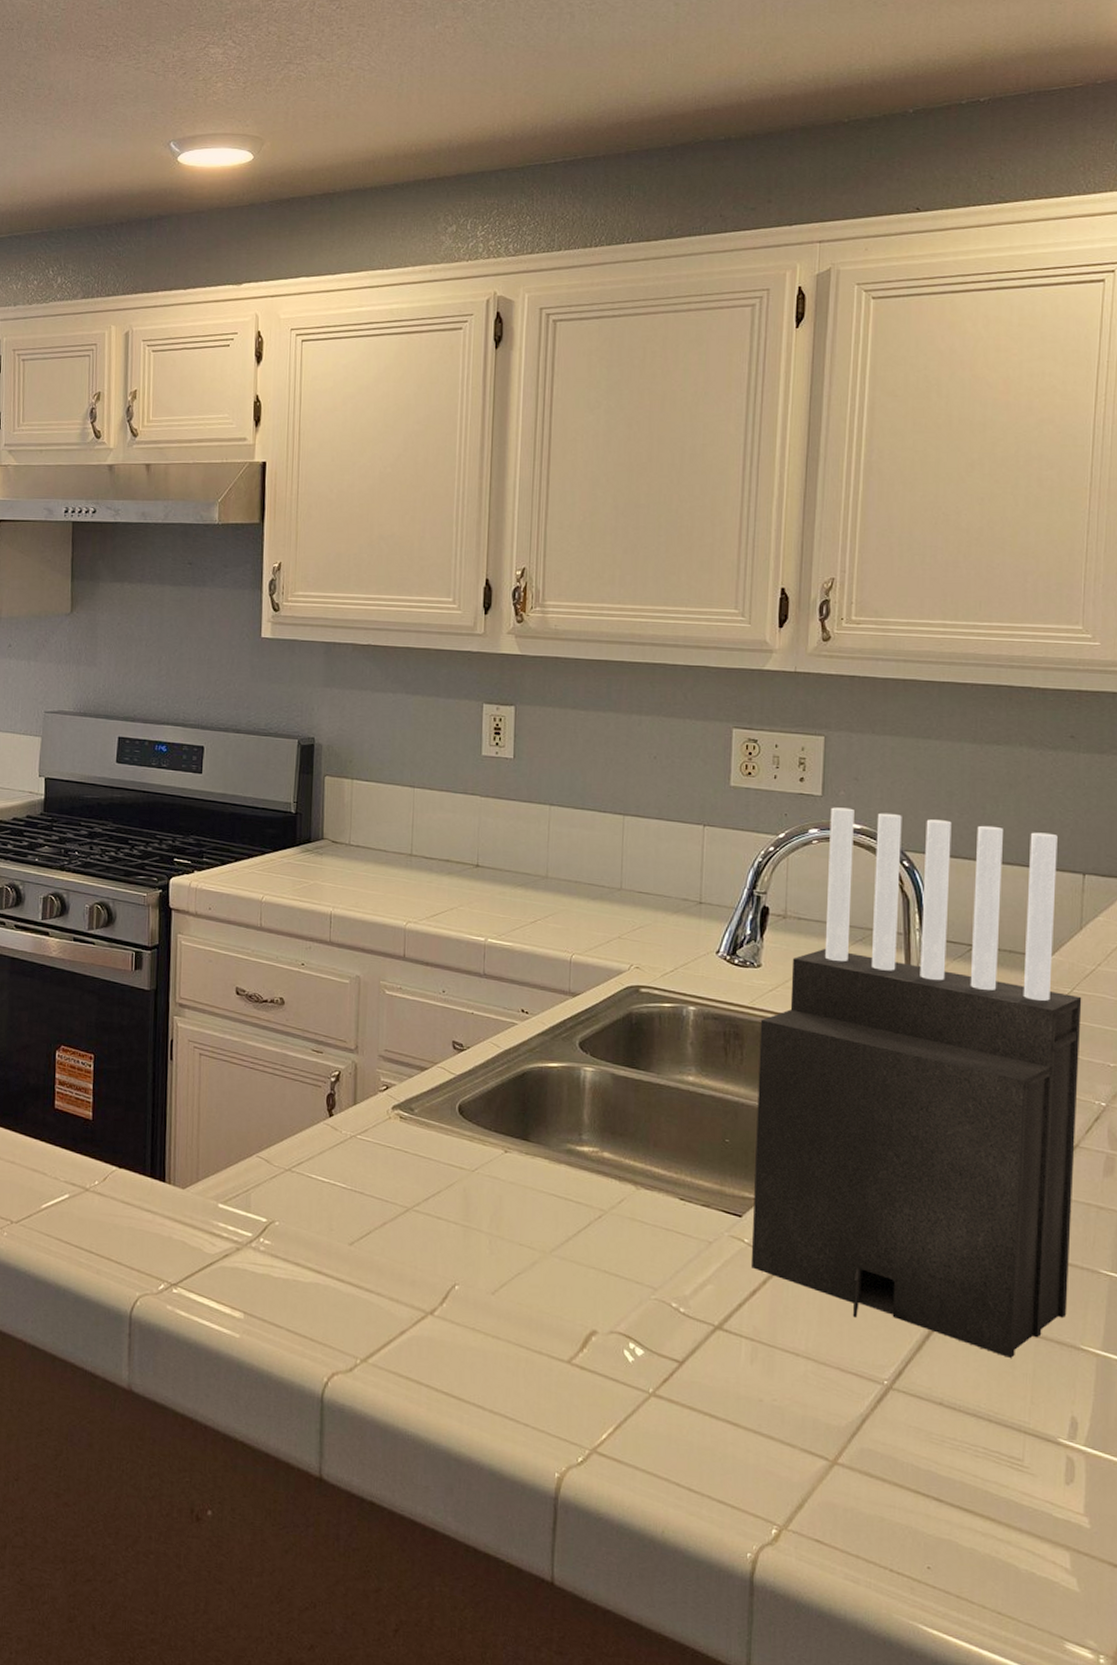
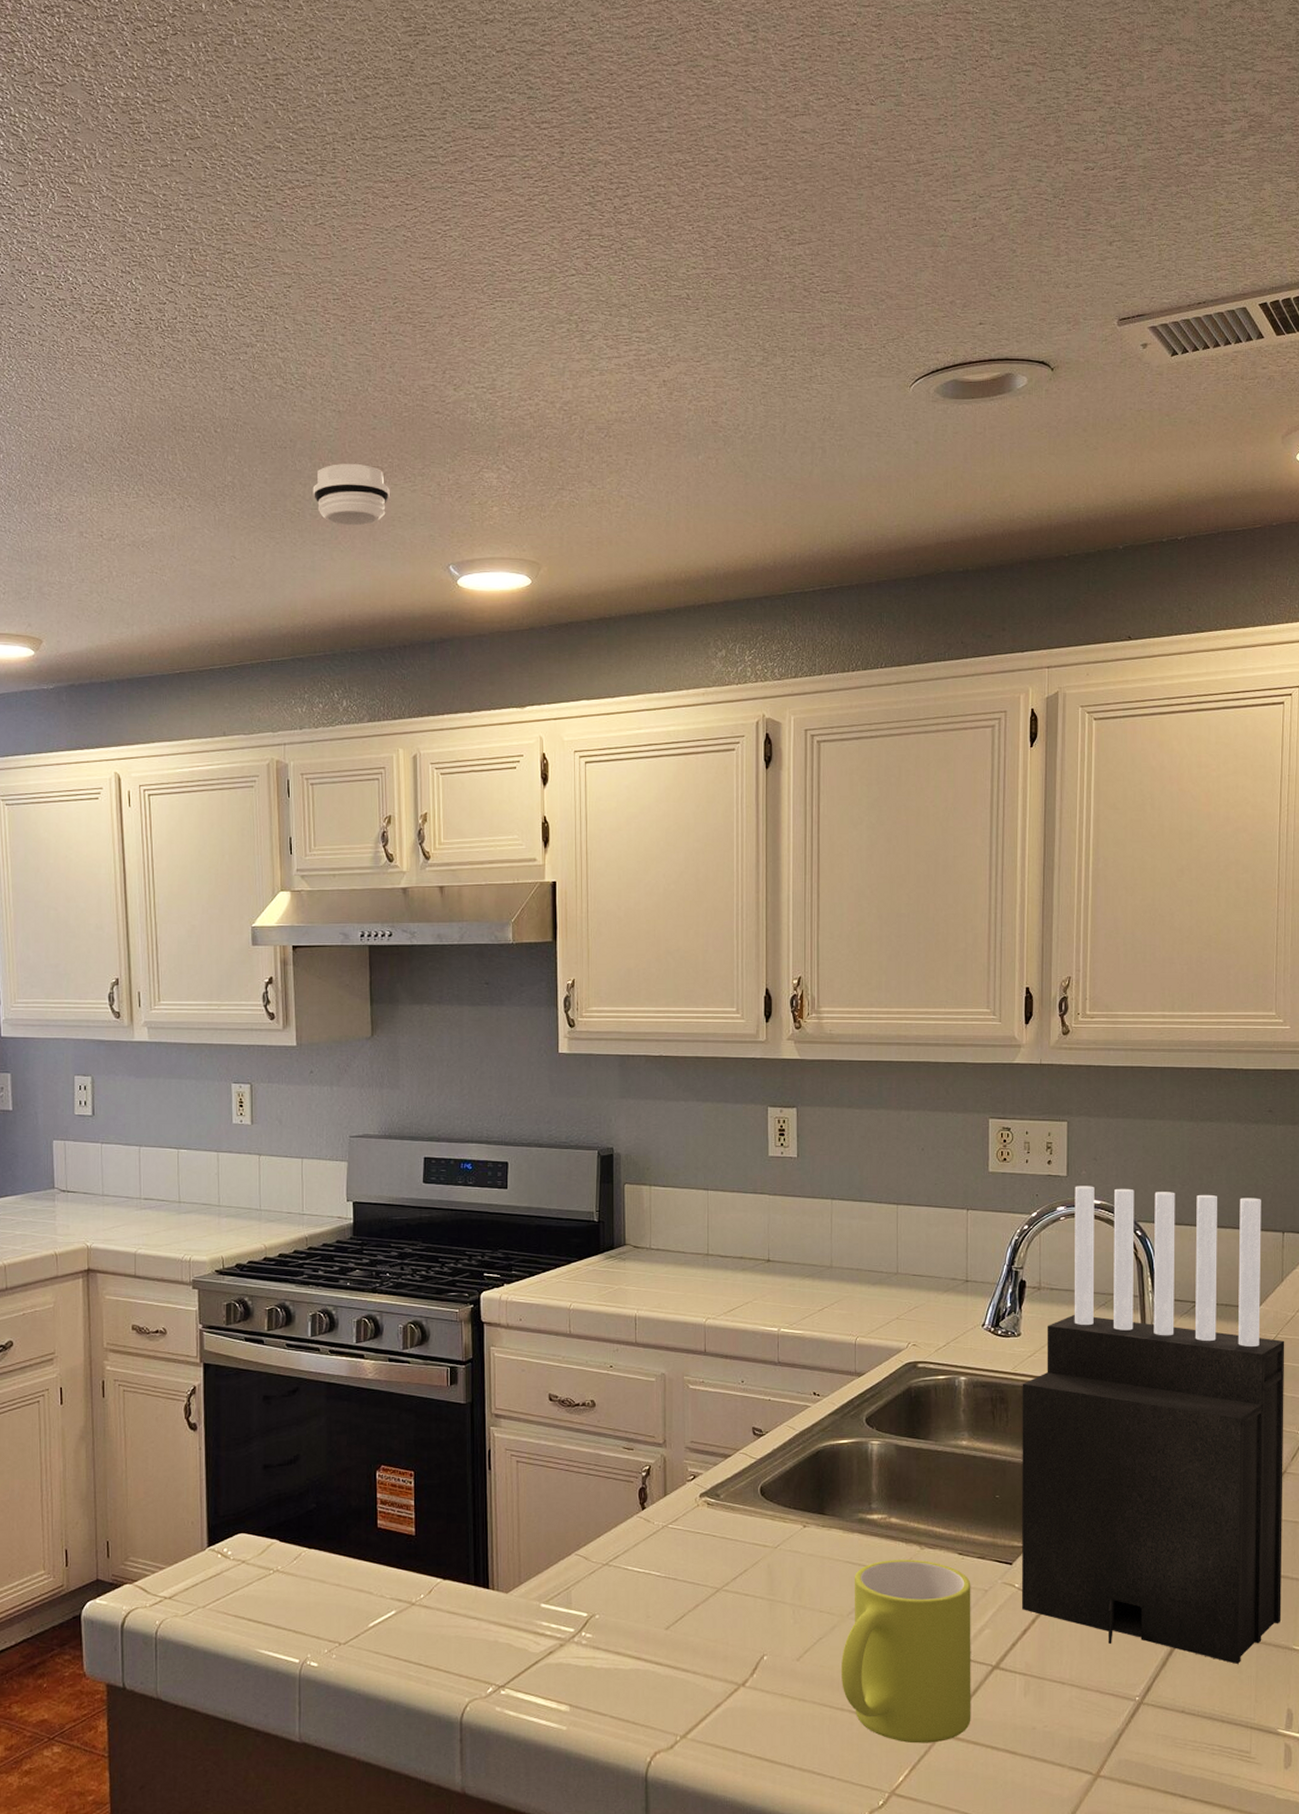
smoke detector: none [37,42,114,104] -> present [312,463,390,526]
mug: none [540,1197,693,1402] -> present [840,1559,971,1744]

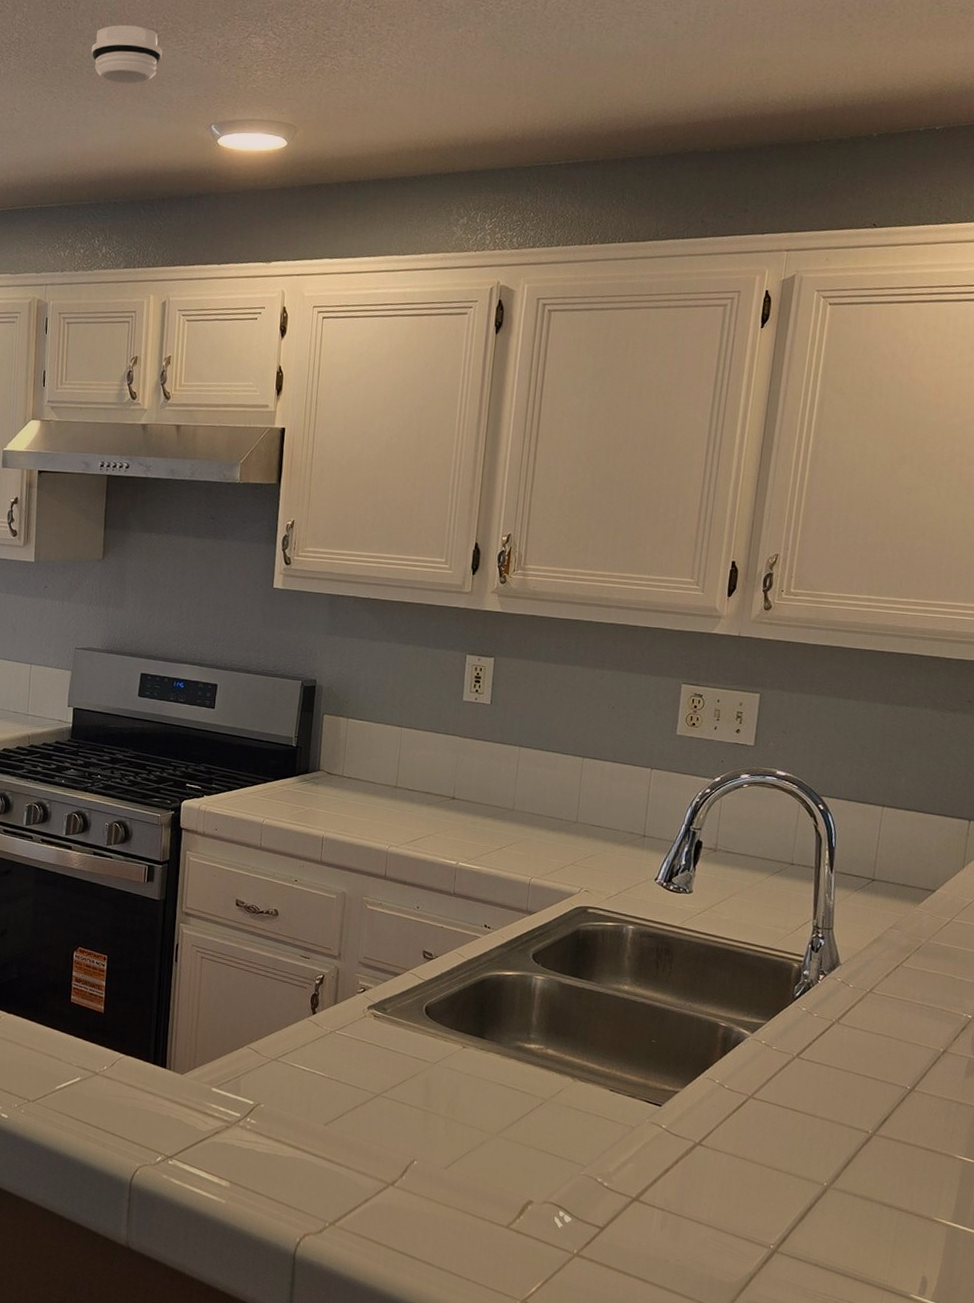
mug: present [840,1559,971,1744] -> none [485,1087,619,1261]
knife block: present [1021,1186,1285,1664] -> none [666,756,960,1227]

